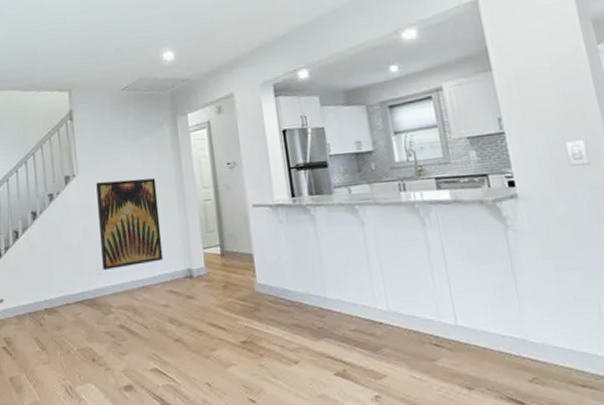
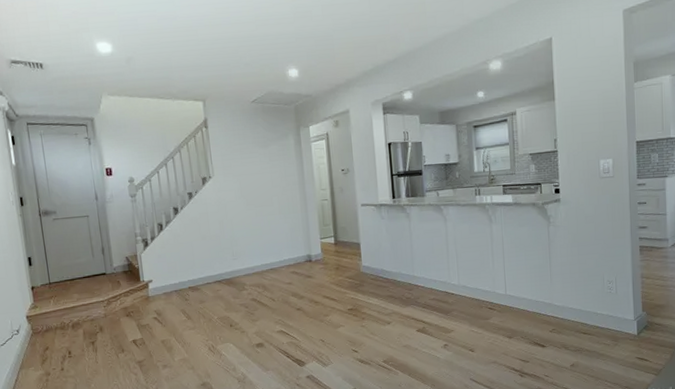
wall art: present [96,178,164,270] -> none [230,181,288,256]

